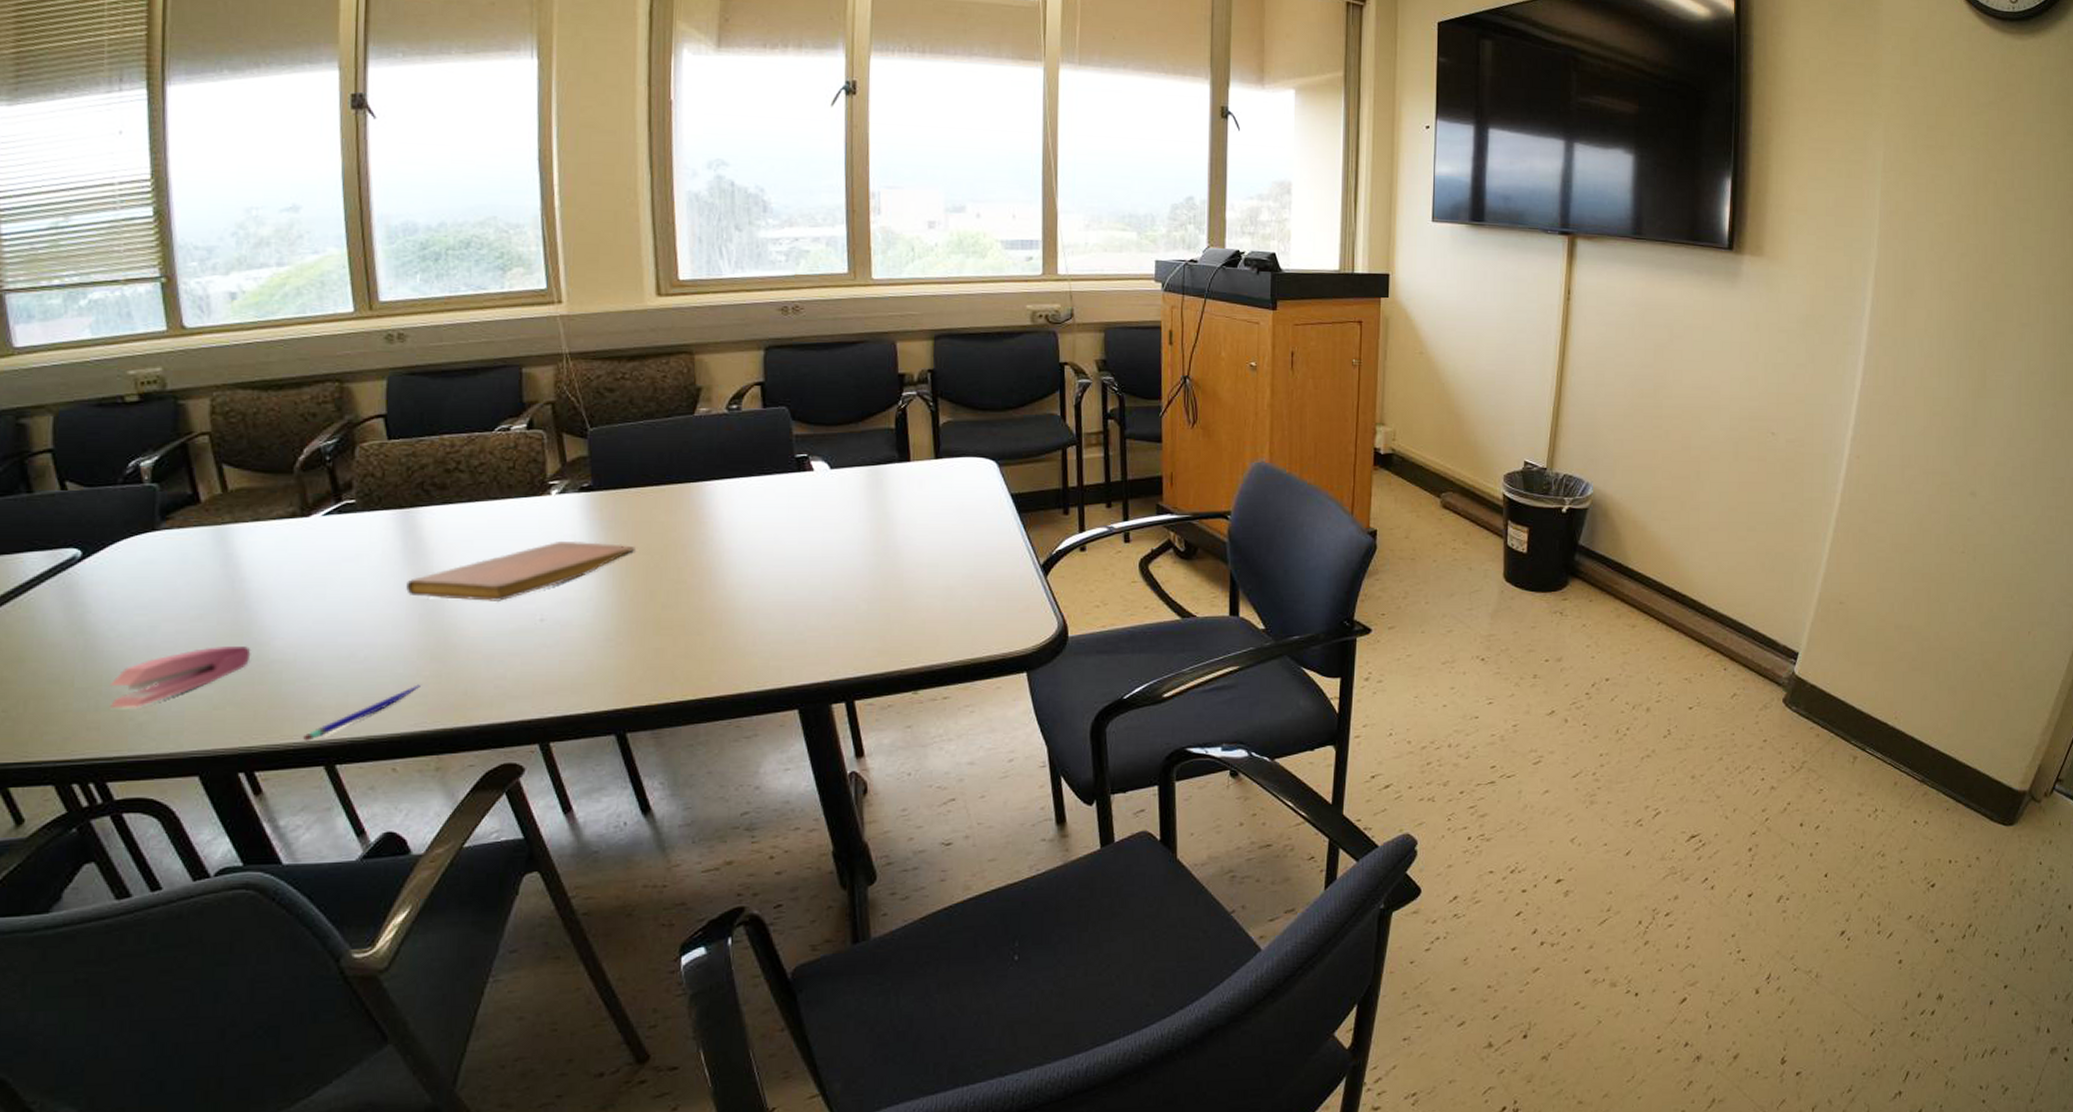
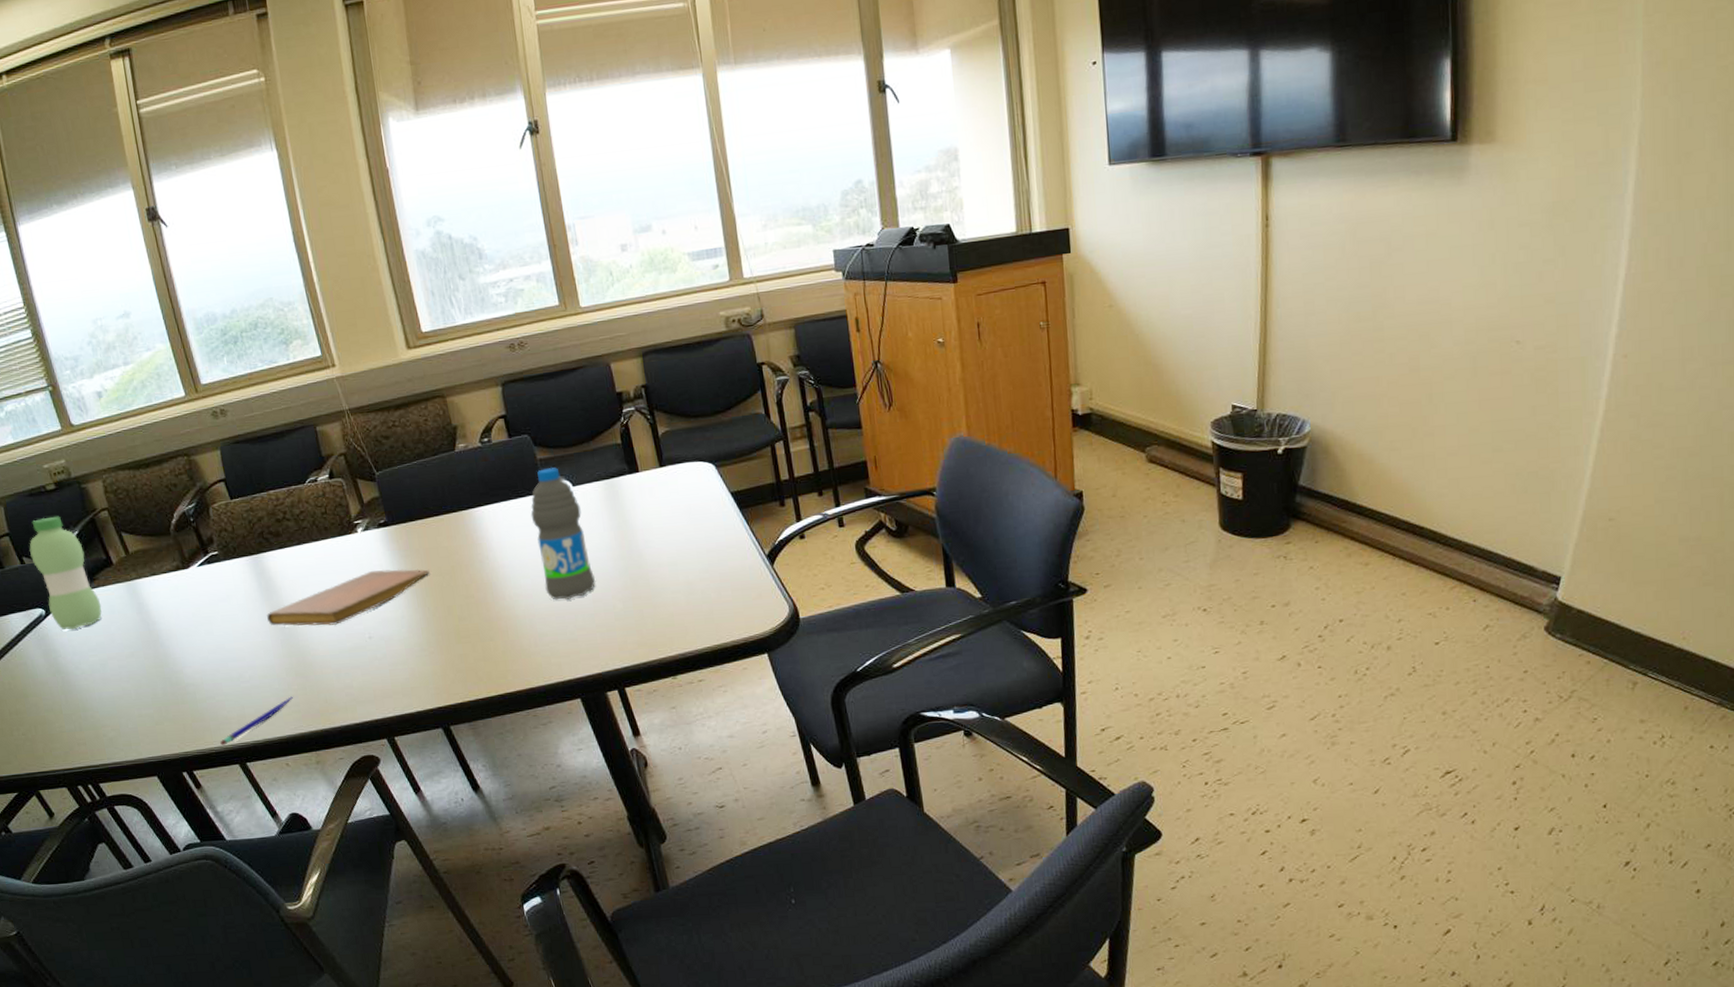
water bottle: none [79,434,170,580] -> present [29,516,102,630]
stapler: present [109,646,251,709] -> none [85,675,172,728]
water bottle: none [774,446,840,594] -> present [530,467,596,600]

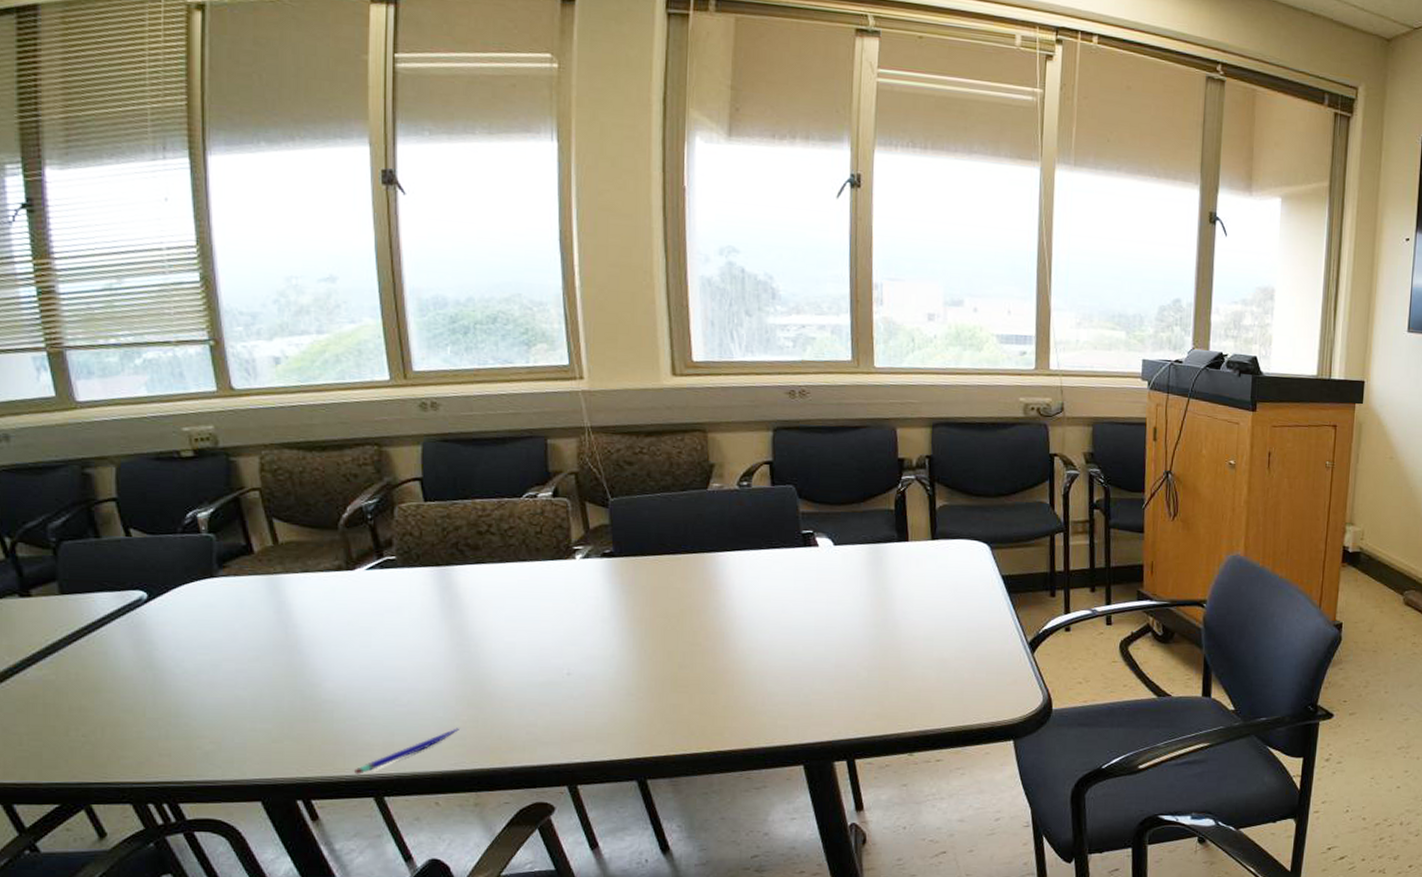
water bottle: present [29,516,102,630] -> none [142,487,228,621]
notebook: present [267,568,430,627] -> none [444,602,654,657]
water bottle: present [530,467,596,600] -> none [781,523,843,661]

